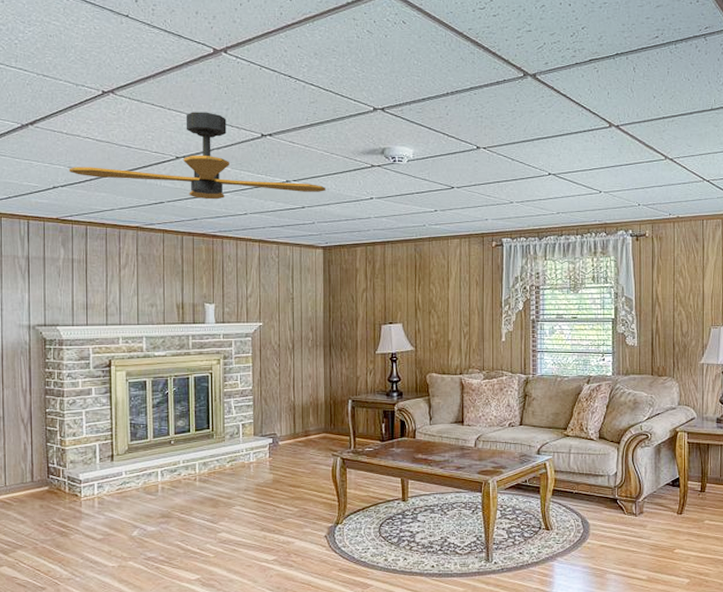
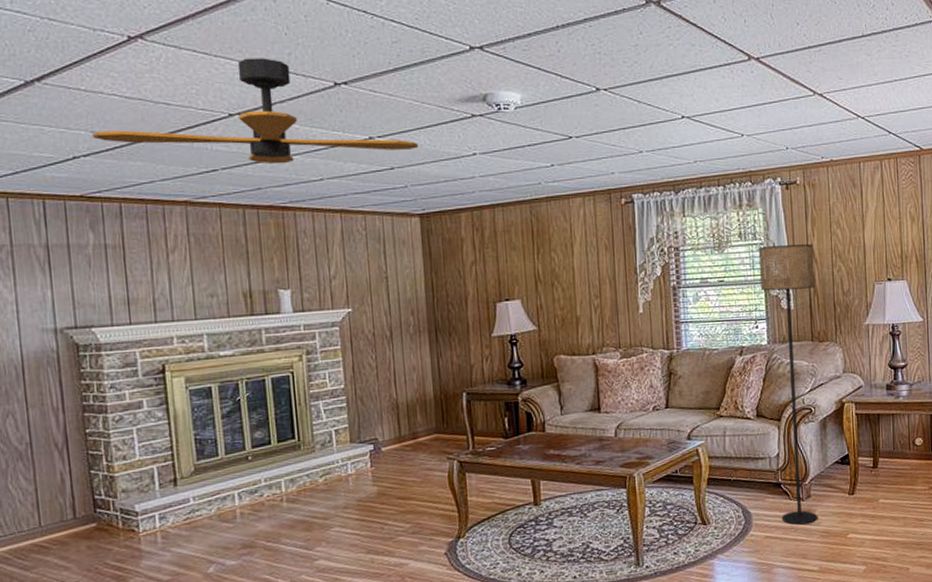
floor lamp: none [608,290,657,537] -> present [758,244,818,525]

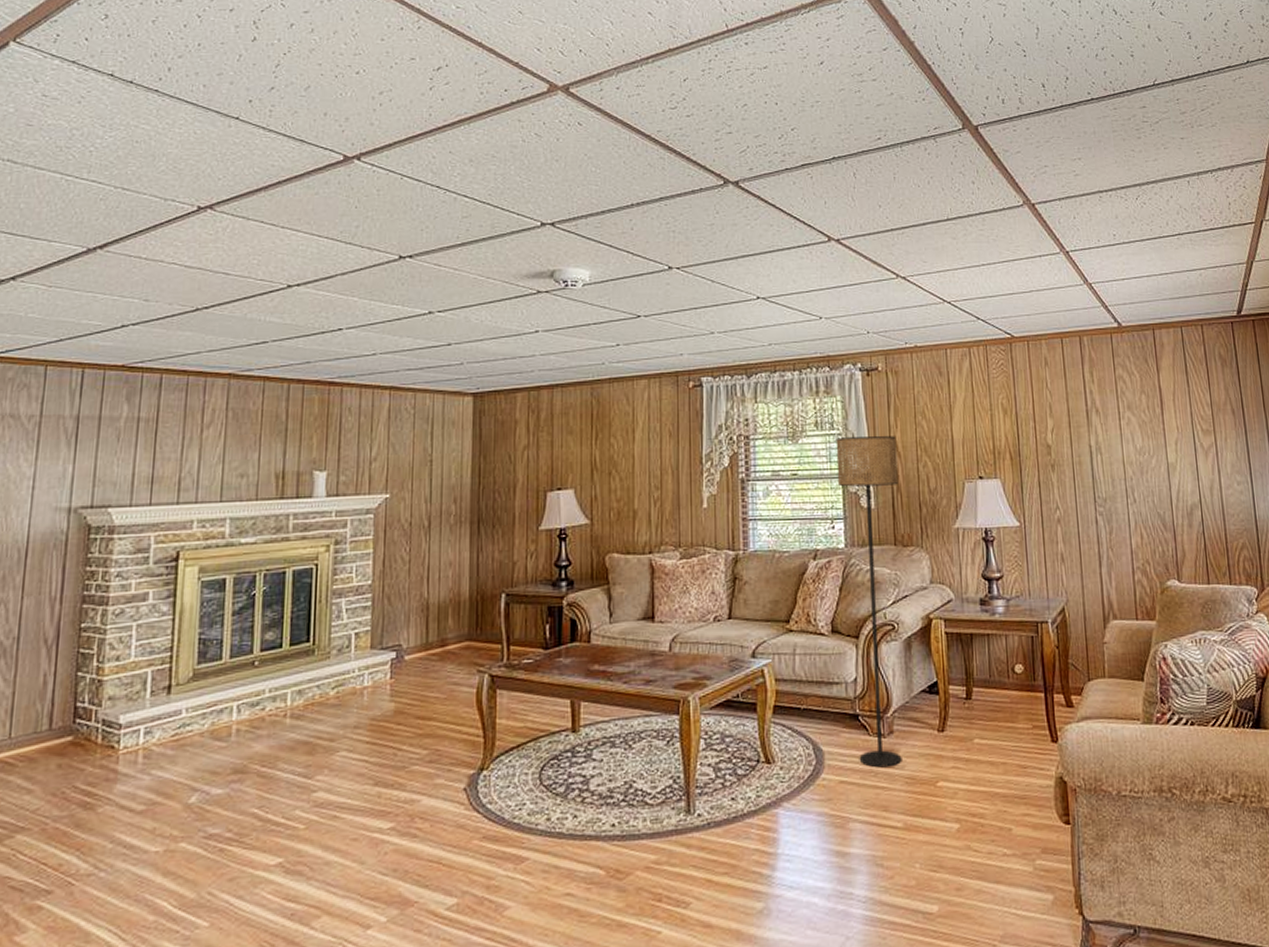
ceiling fan: present [91,58,419,165] -> none [144,230,479,338]

